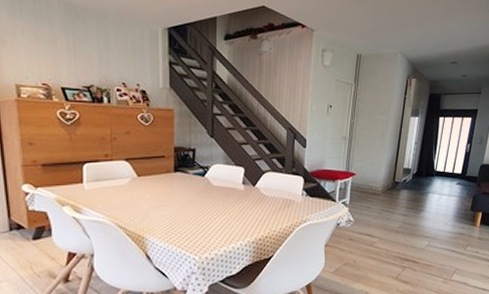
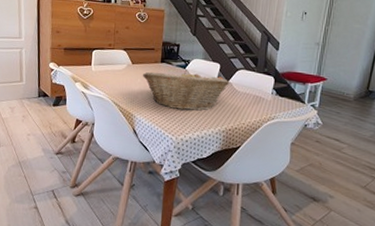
fruit basket: none [152,177,256,225] -> present [142,69,230,111]

